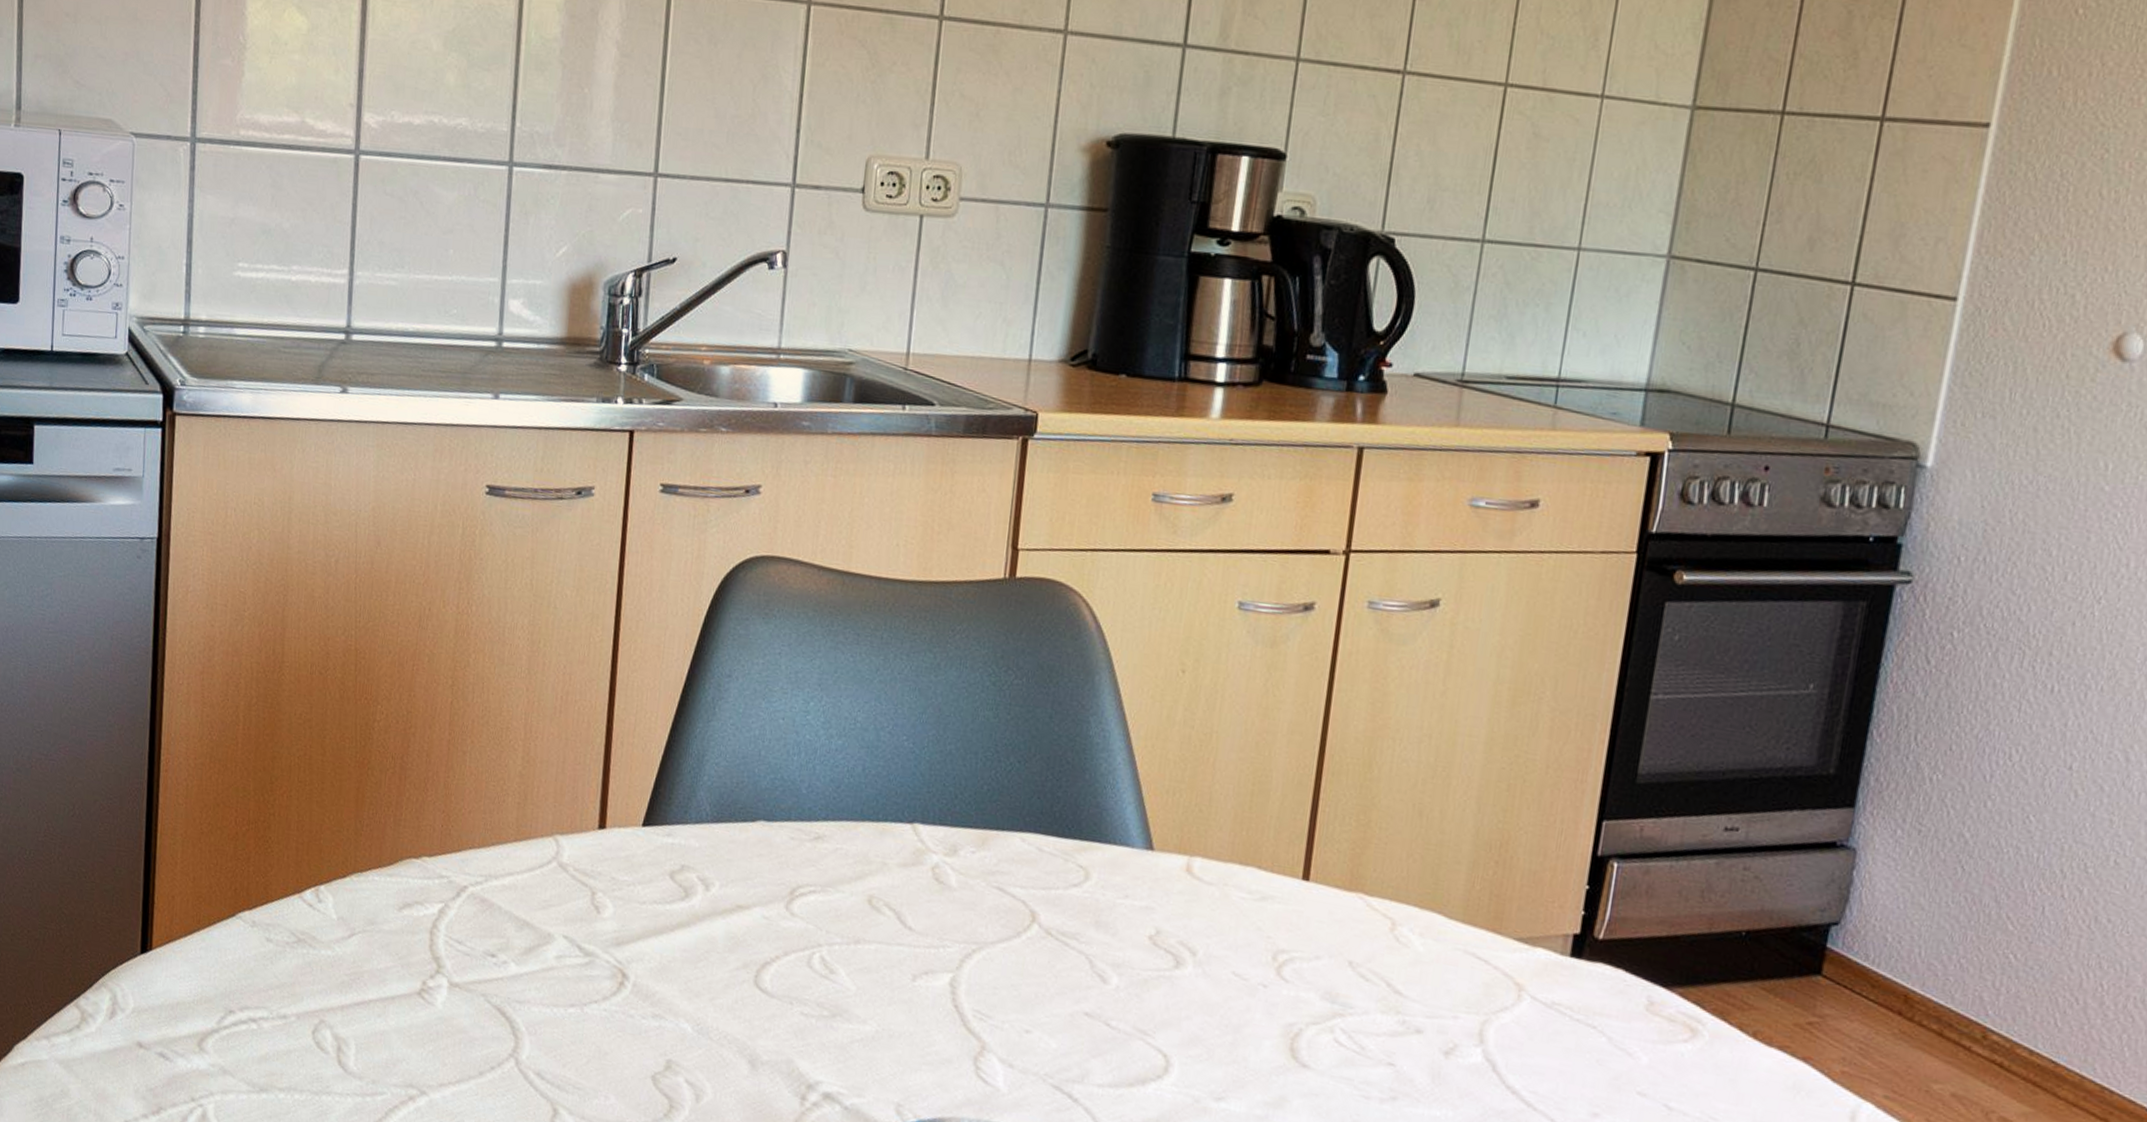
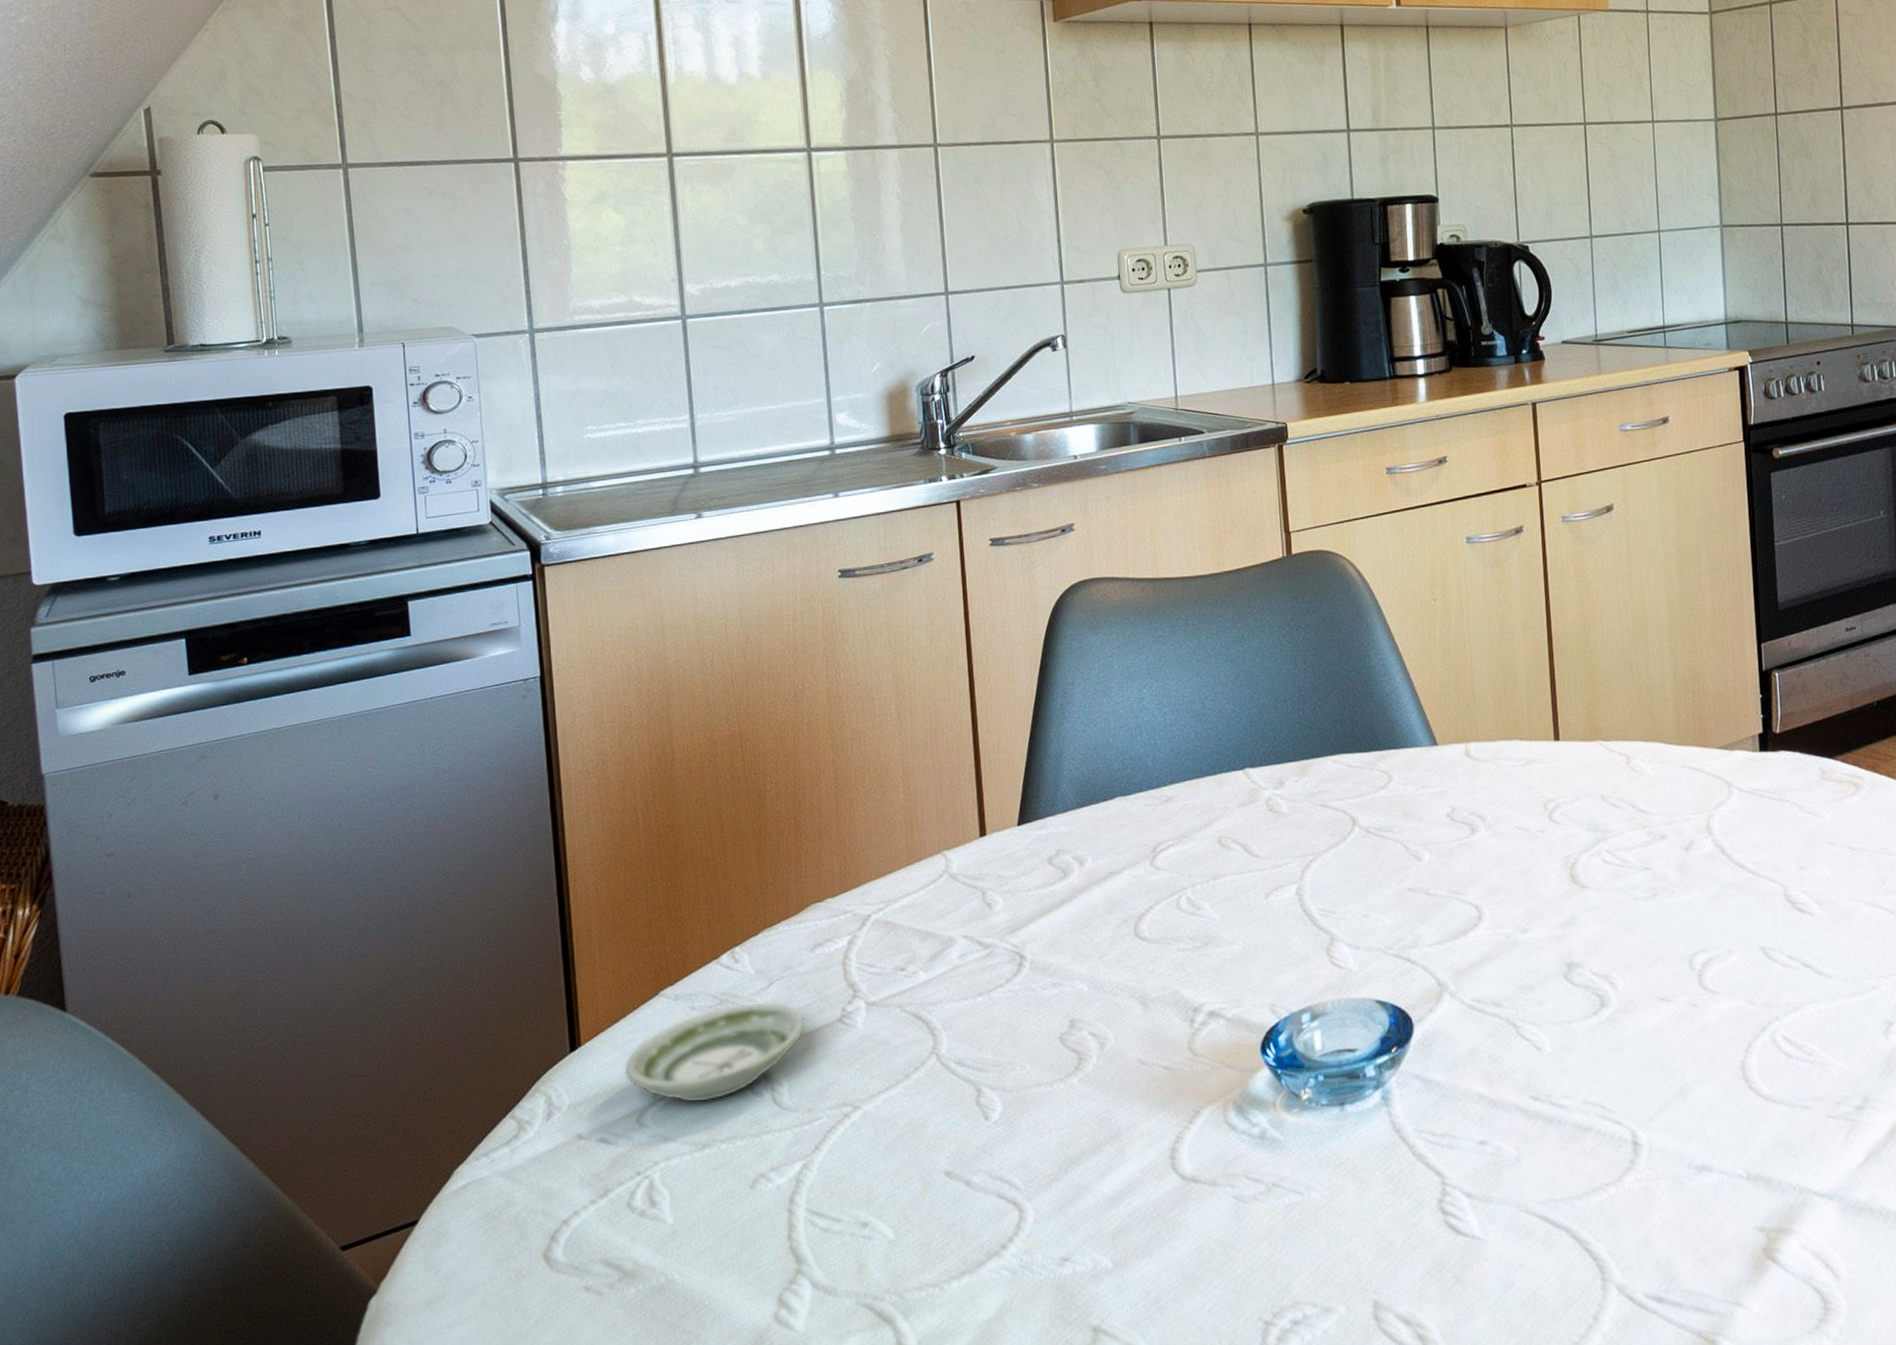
saucer: none [191,946,382,1045] -> present [624,1002,805,1103]

